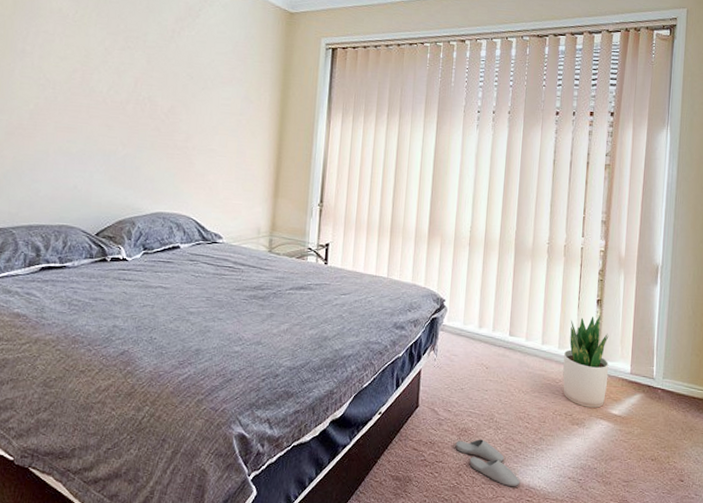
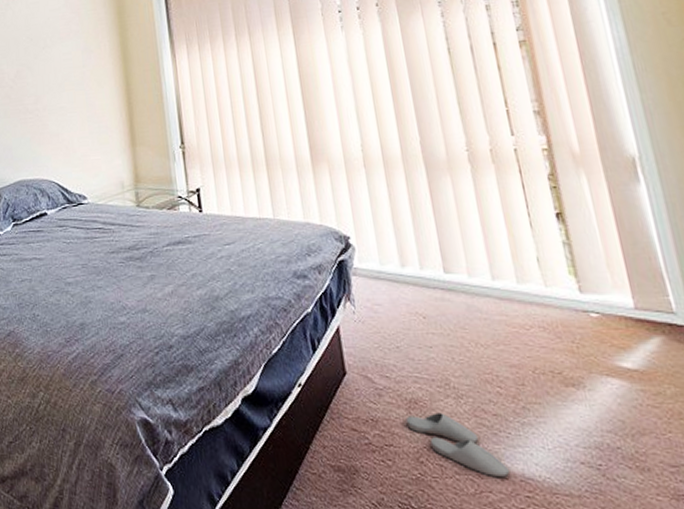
planter: present [562,316,609,408] -> none [524,234,607,361]

